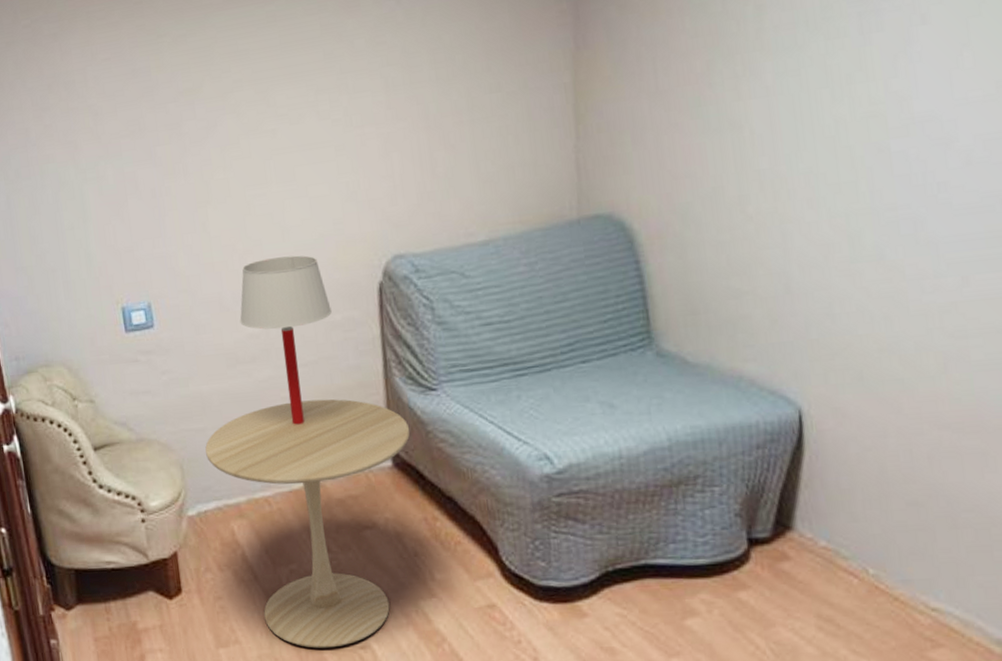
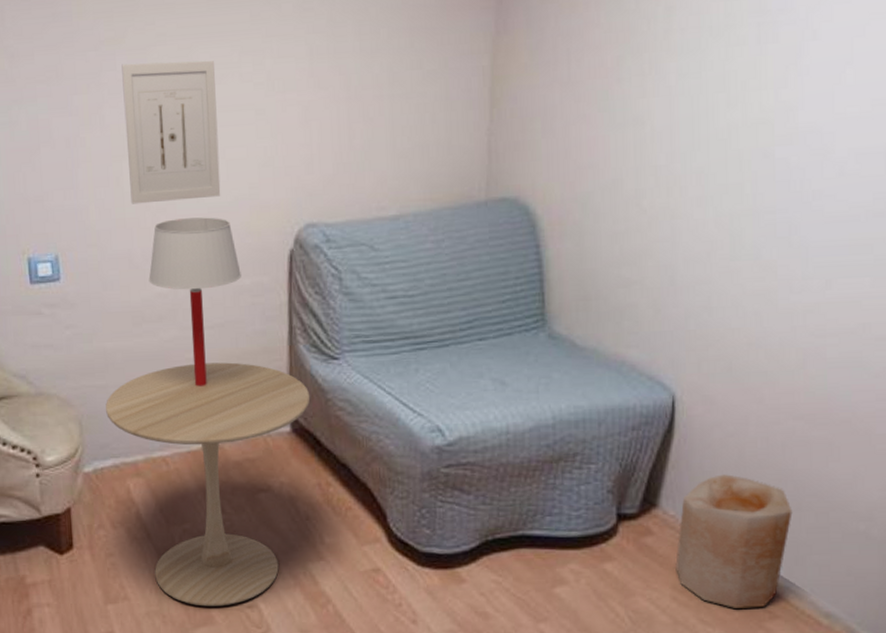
wall art: none [201,101,306,248] -> present [121,60,221,204]
vase: none [818,491,948,637] -> present [675,474,793,608]

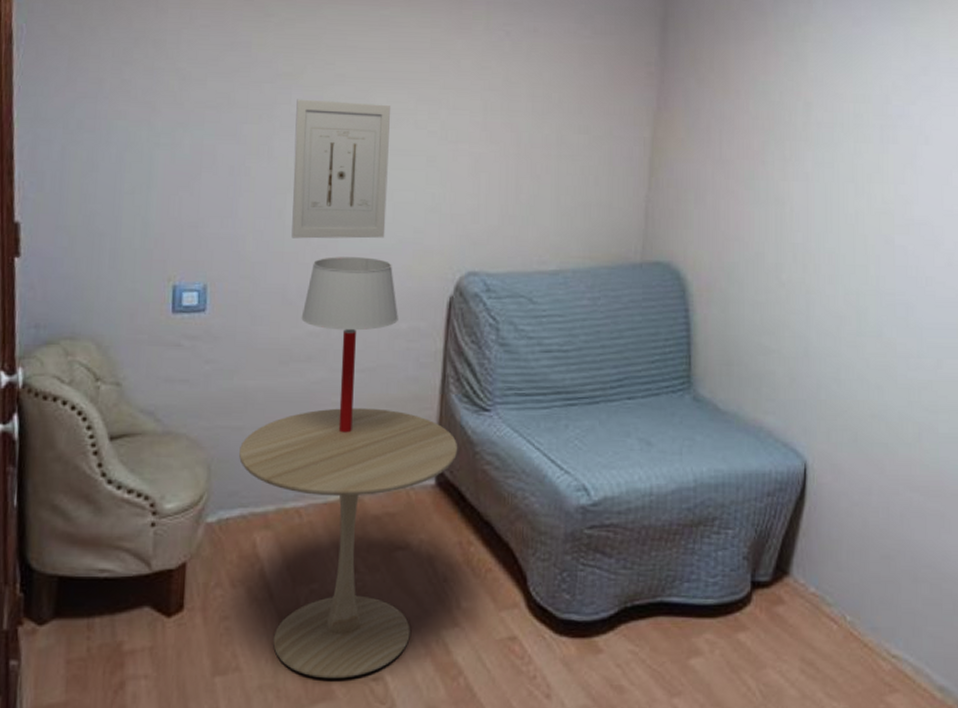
vase: present [675,474,793,608] -> none [804,543,910,681]

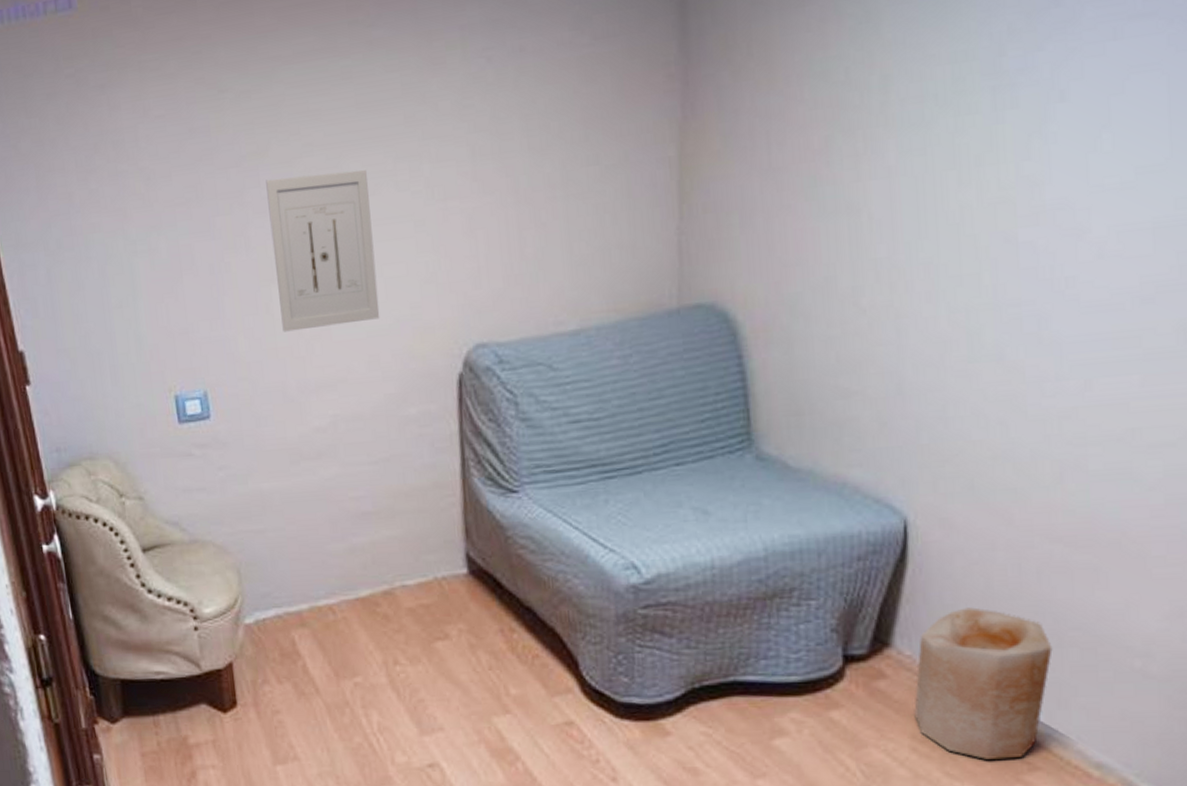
side table: present [239,408,458,679] -> none [265,500,488,766]
table lamp: present [301,257,398,433] -> none [305,342,406,528]
vase: none [804,543,910,681] -> present [914,607,1053,760]

